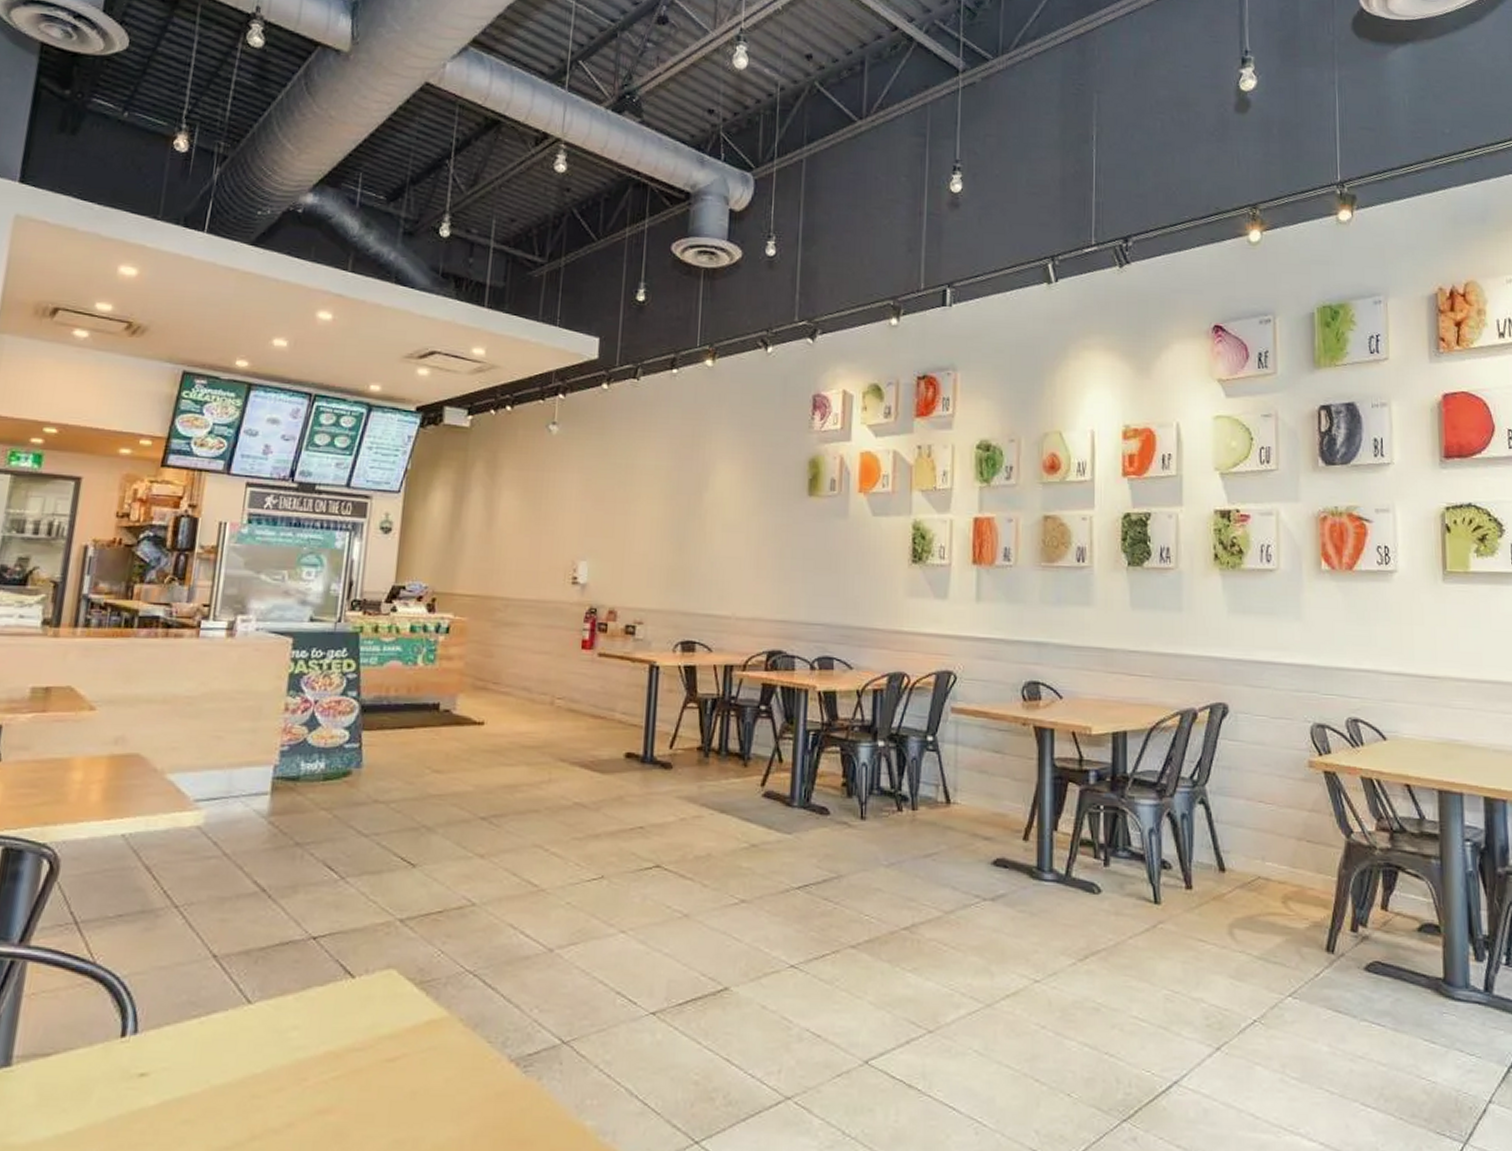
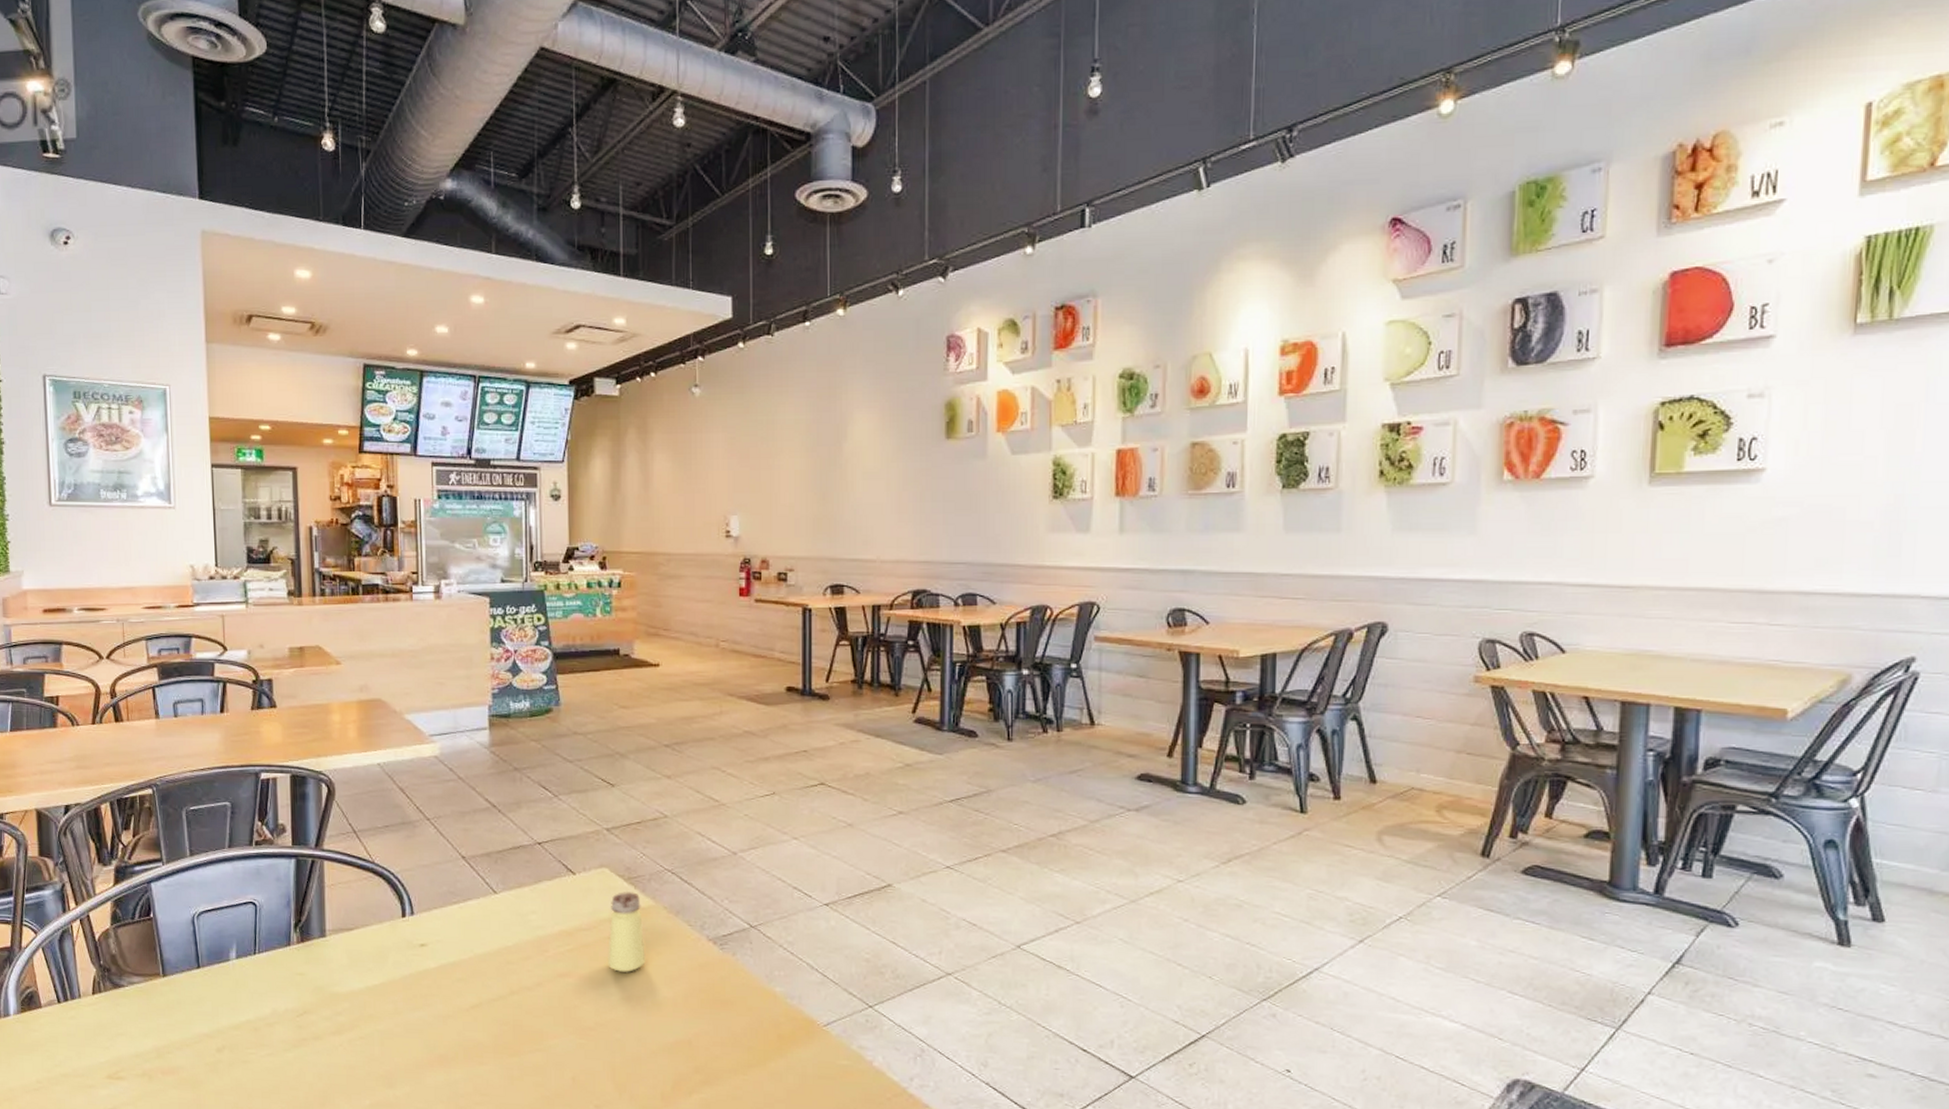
saltshaker: none [382,1000,432,1106] -> present [608,892,646,972]

